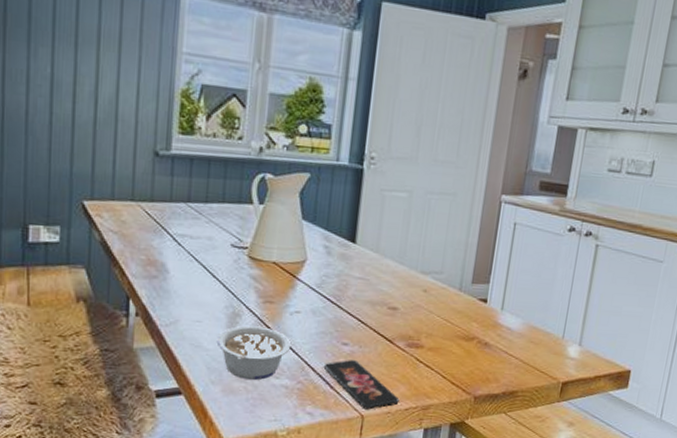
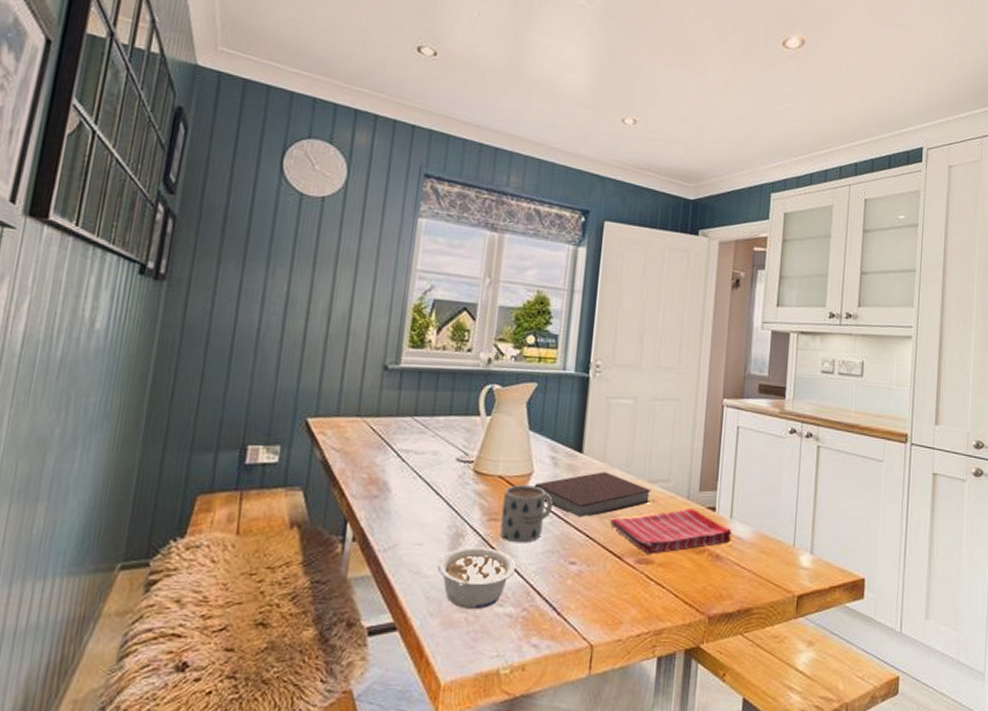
mug: none [275,271,326,325] -> present [500,485,553,544]
notebook: none [308,262,424,303] -> present [534,472,651,517]
smartphone: present [323,360,400,410] -> none [550,581,631,638]
dish towel: none [382,299,502,340] -> present [610,509,732,555]

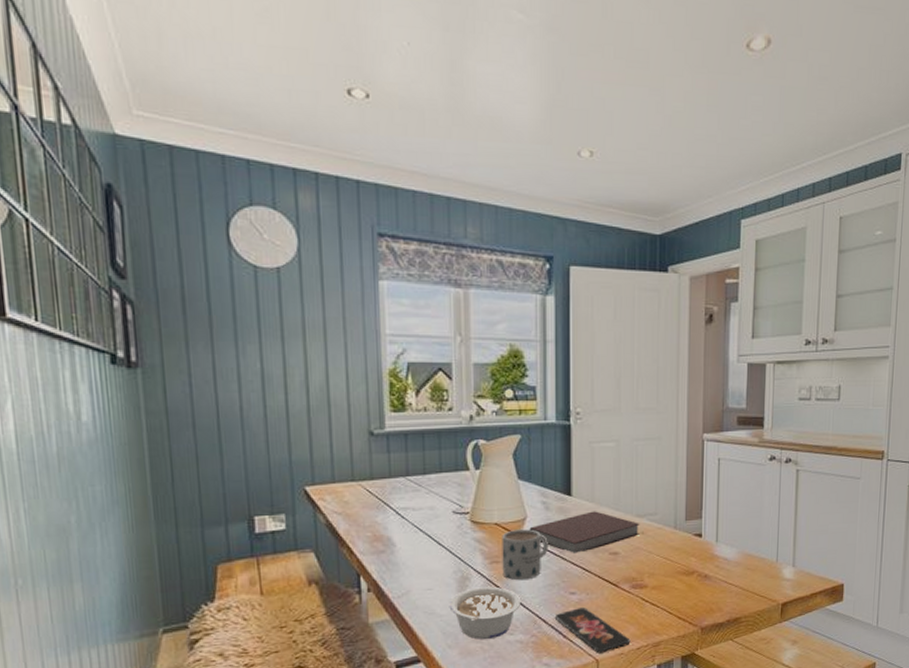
smartphone: none [550,581,631,638] -> present [554,608,631,654]
dish towel: present [610,509,732,555] -> none [604,537,719,580]

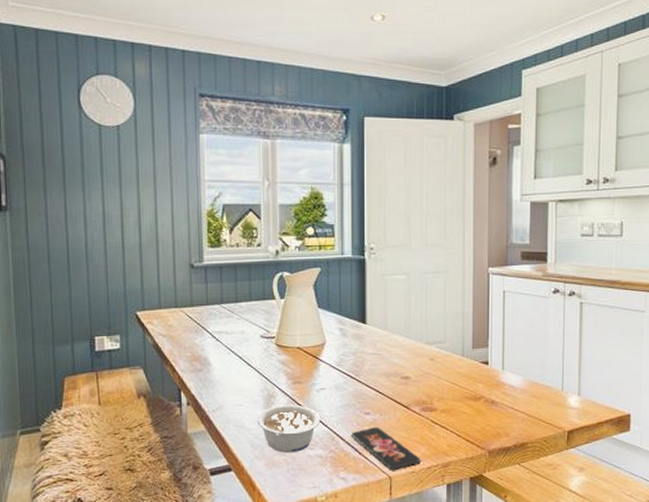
mug: present [502,529,548,581] -> none [303,353,345,400]
notebook: present [529,511,640,553] -> none [328,338,429,376]

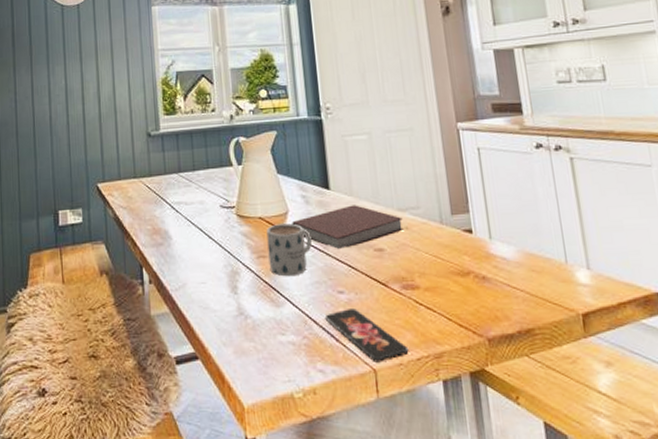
legume: present [256,404,320,452] -> none [221,282,289,338]
mug: none [303,353,345,400] -> present [266,223,312,277]
notebook: none [328,338,429,376] -> present [292,205,404,249]

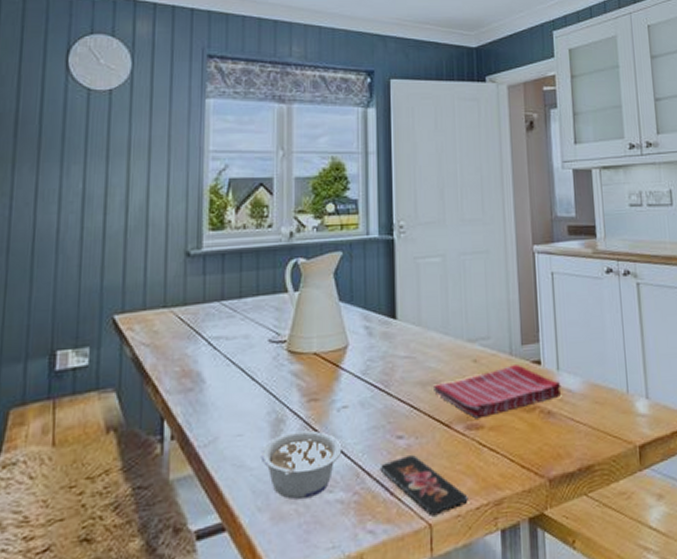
legume: none [221,282,289,338] -> present [260,430,341,499]
mug: present [266,223,312,277] -> none [321,359,372,423]
notebook: present [292,205,404,249] -> none [351,336,472,387]
dish towel: none [369,233,496,280] -> present [434,365,562,419]

